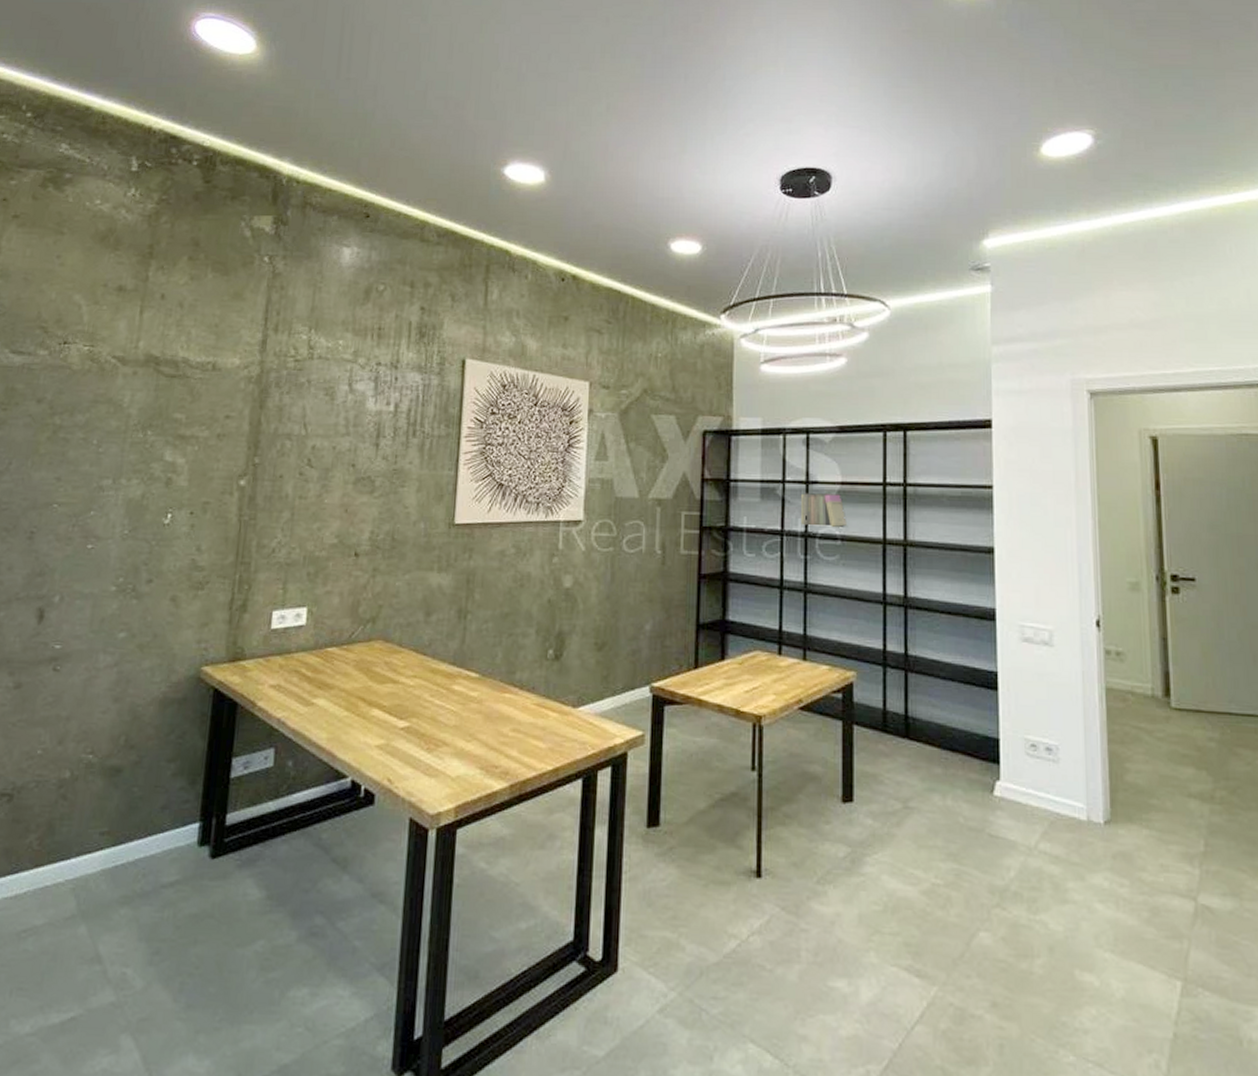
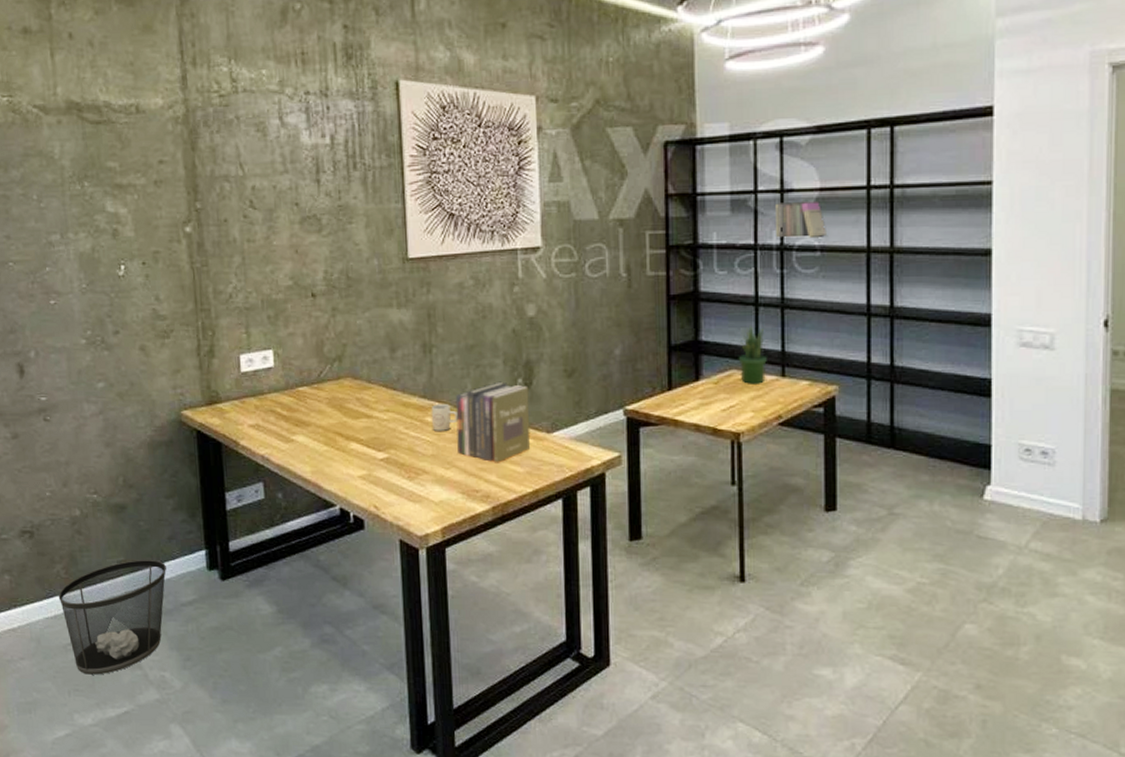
waste bin: none [24,830,153,970] -> present [58,559,166,675]
mug: none [457,672,485,701] -> present [431,404,458,431]
books: none [481,651,559,738] -> present [455,381,531,463]
planter: none [762,607,790,667] -> present [738,325,767,384]

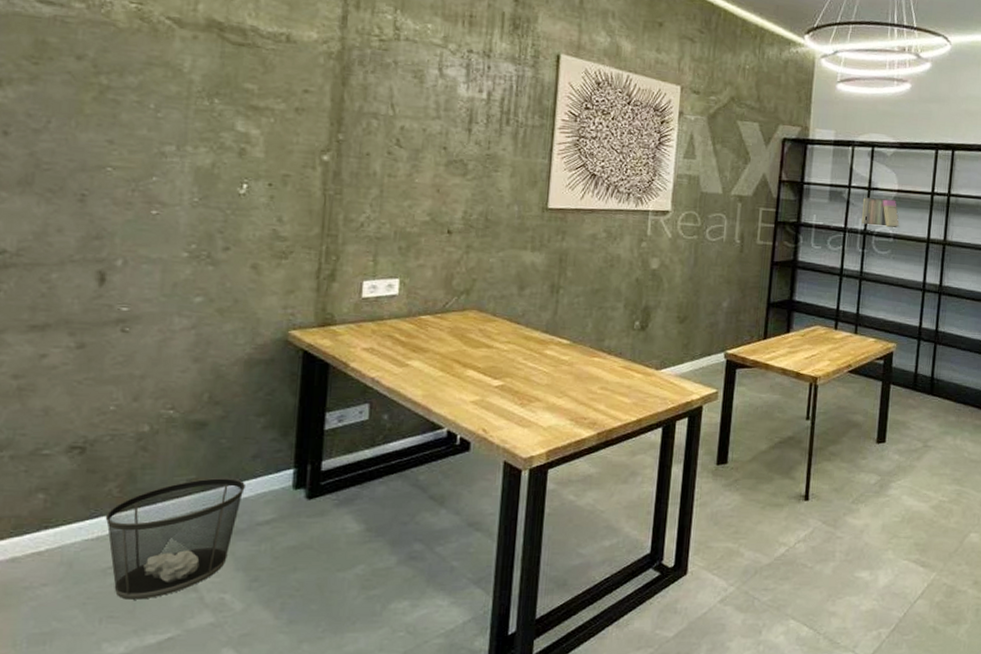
mug: present [431,404,458,431] -> none [550,339,576,363]
books: present [455,381,531,463] -> none [571,322,644,394]
planter: present [738,325,767,384] -> none [822,291,845,339]

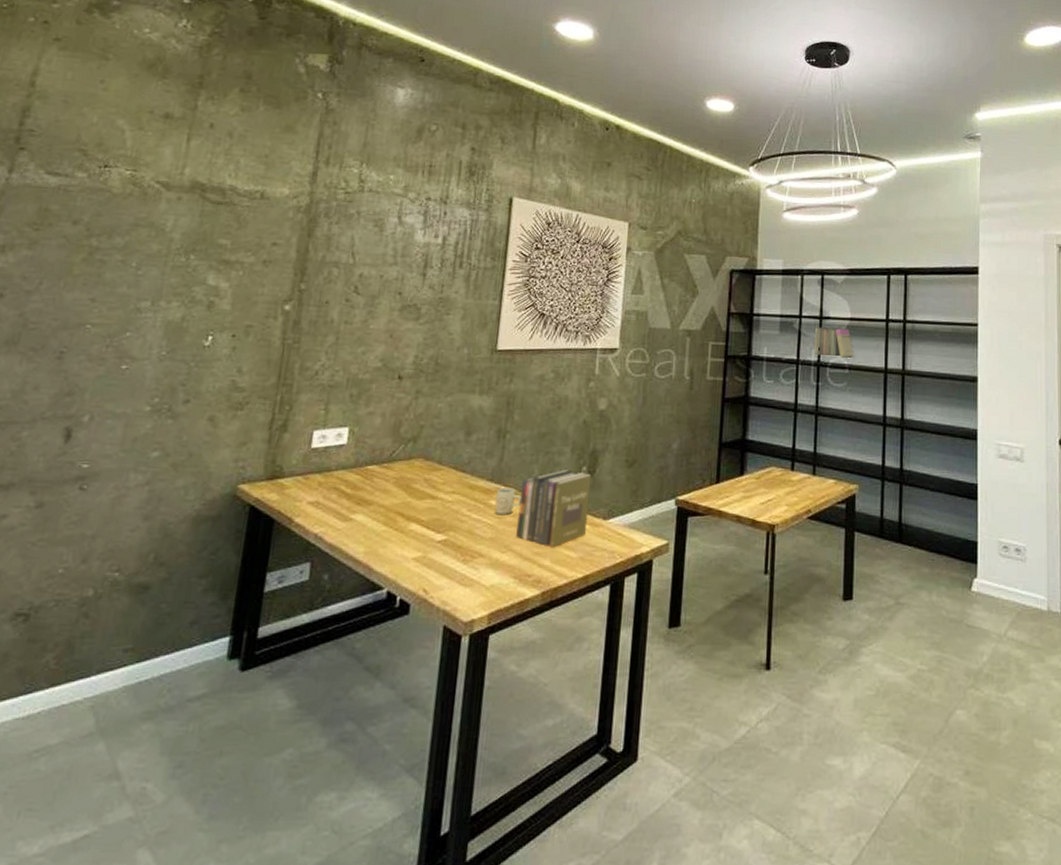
waste bin: present [105,477,245,600] -> none [37,646,180,789]
mug: none [550,339,576,363] -> present [494,488,521,514]
books: none [571,322,644,394] -> present [516,468,592,548]

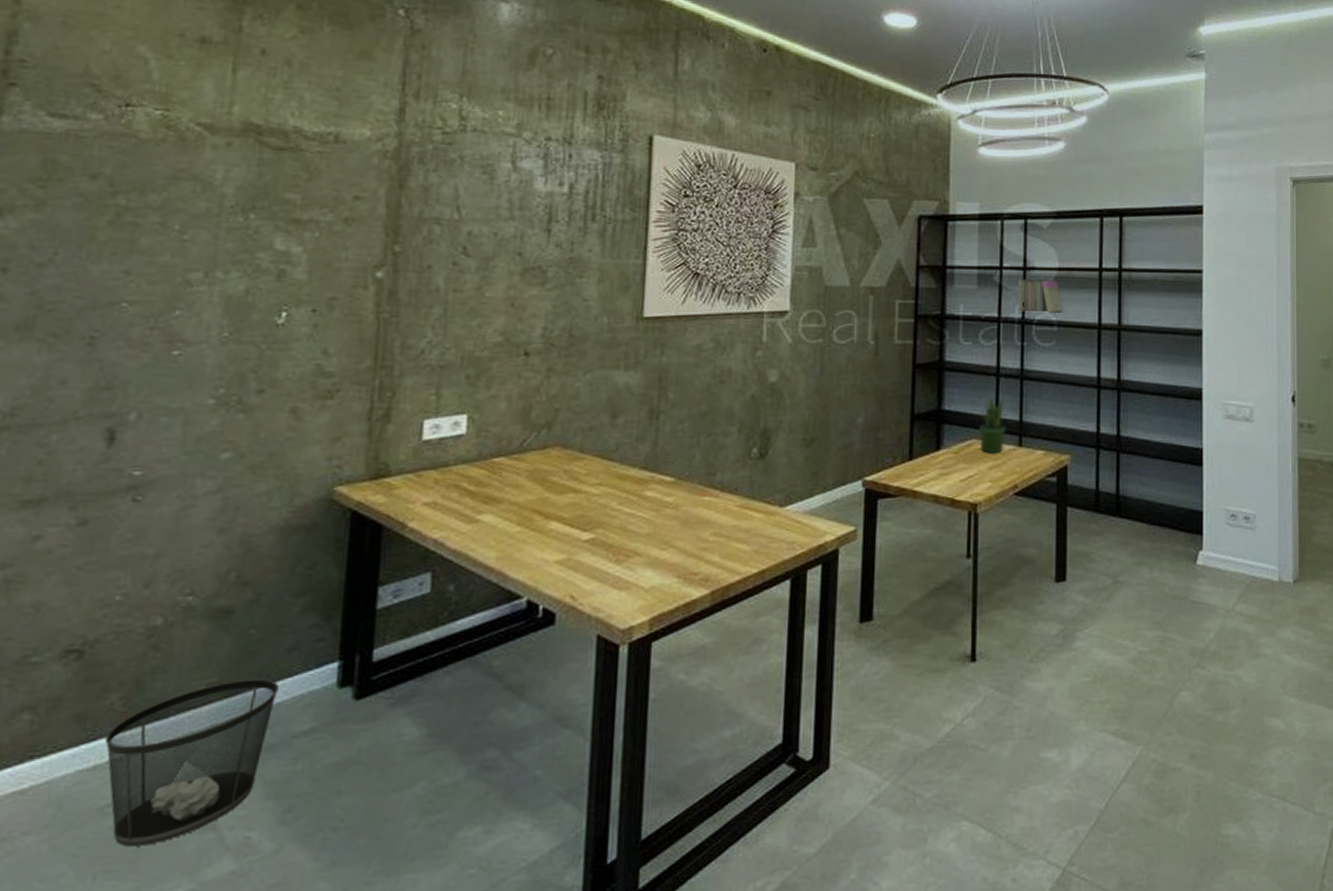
waste bin: none [37,646,180,789] -> present [104,678,279,847]
mug: present [494,488,521,514] -> none [650,476,682,506]
books: present [516,468,592,548] -> none [678,451,764,542]
planter: none [777,428,802,481] -> present [978,395,1006,454]

